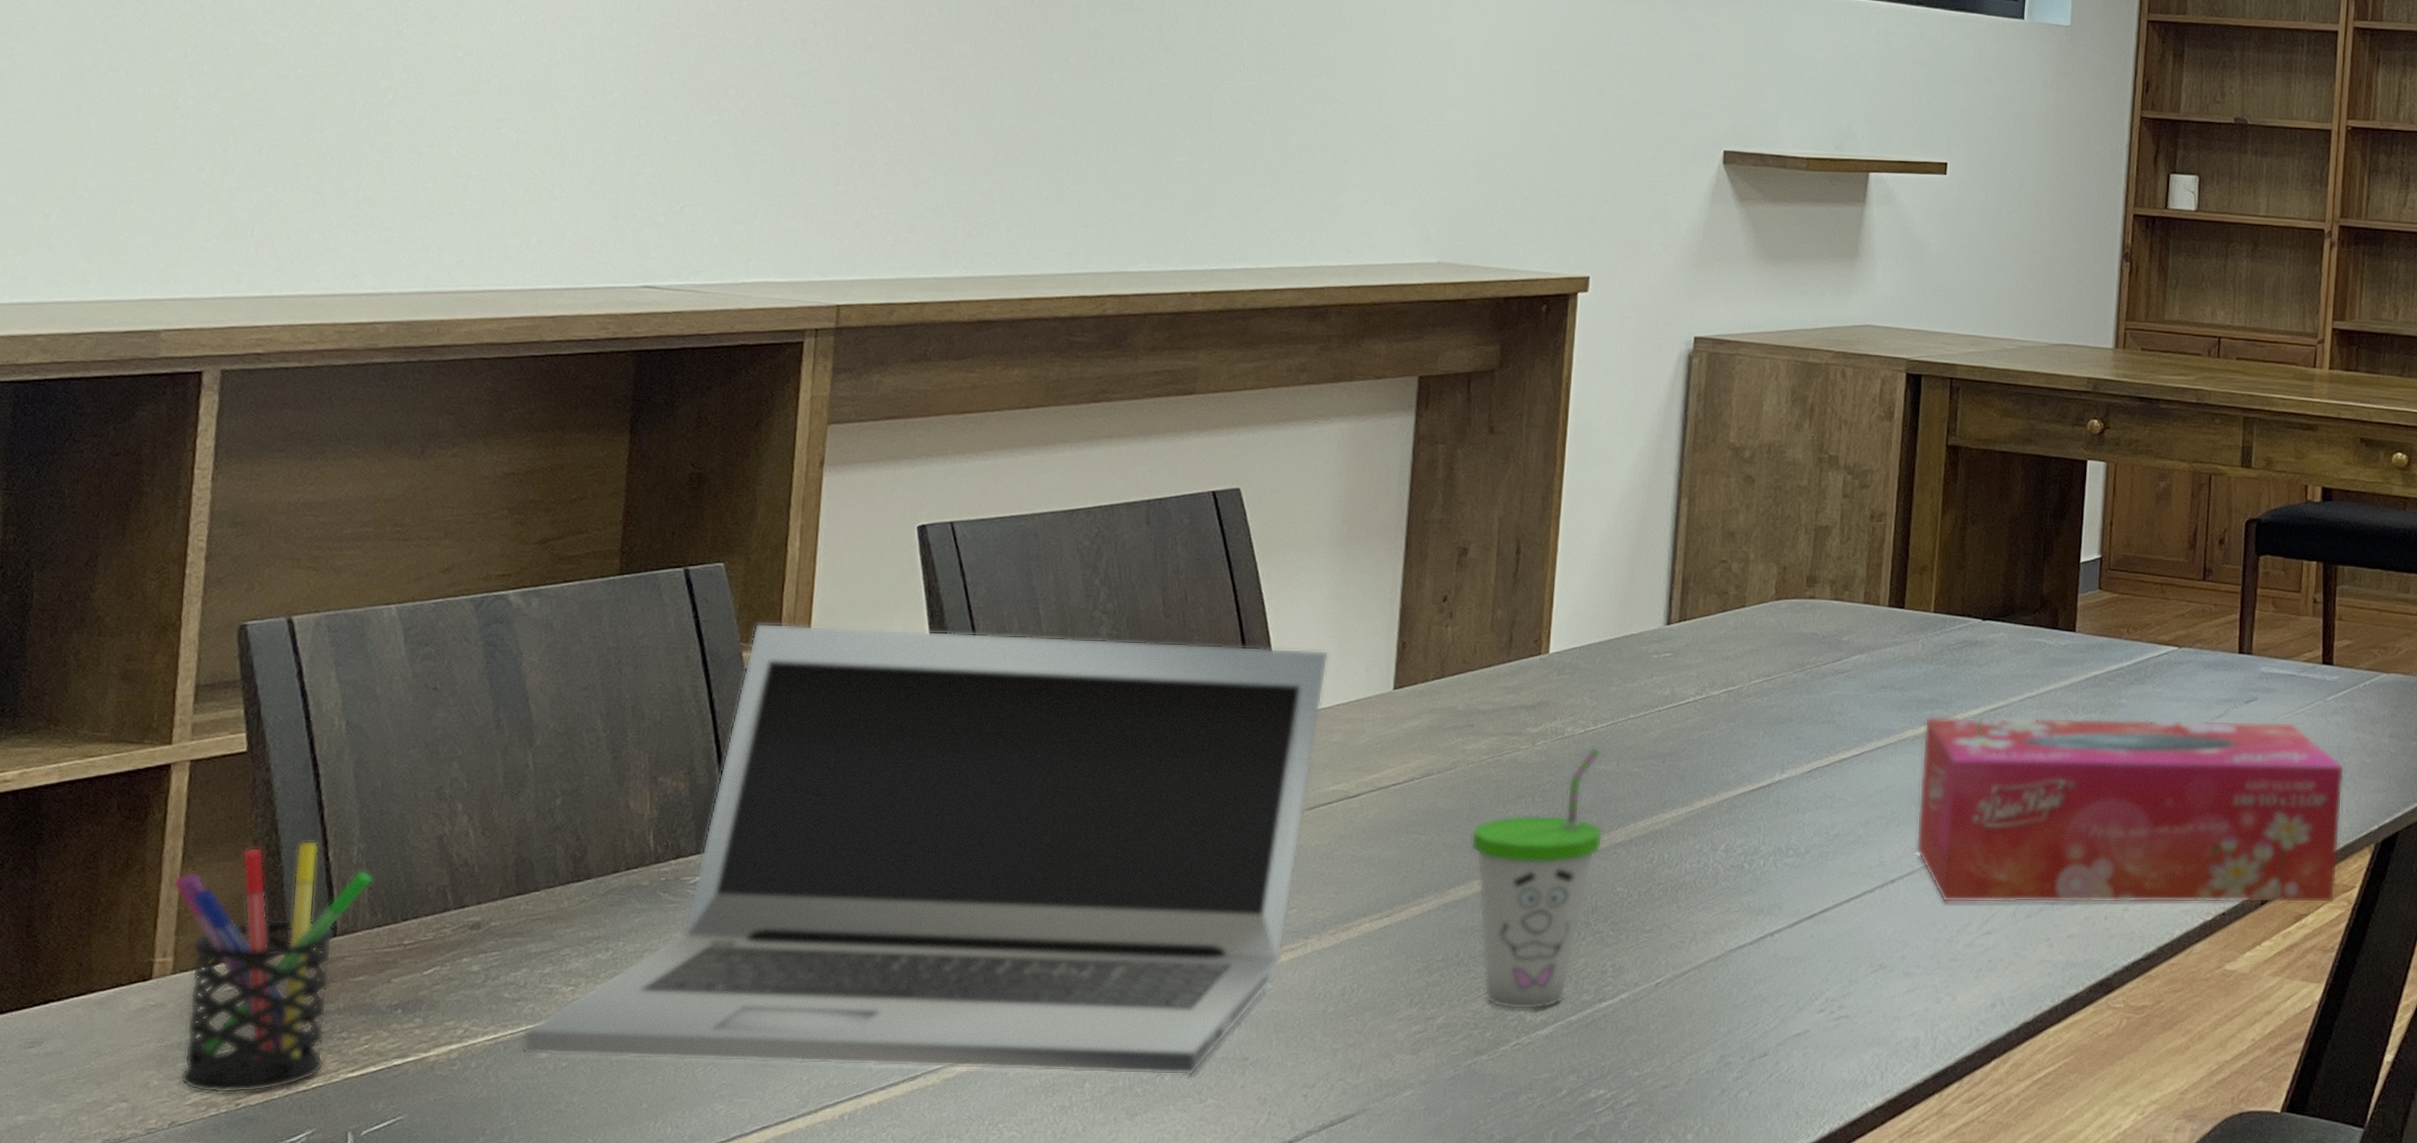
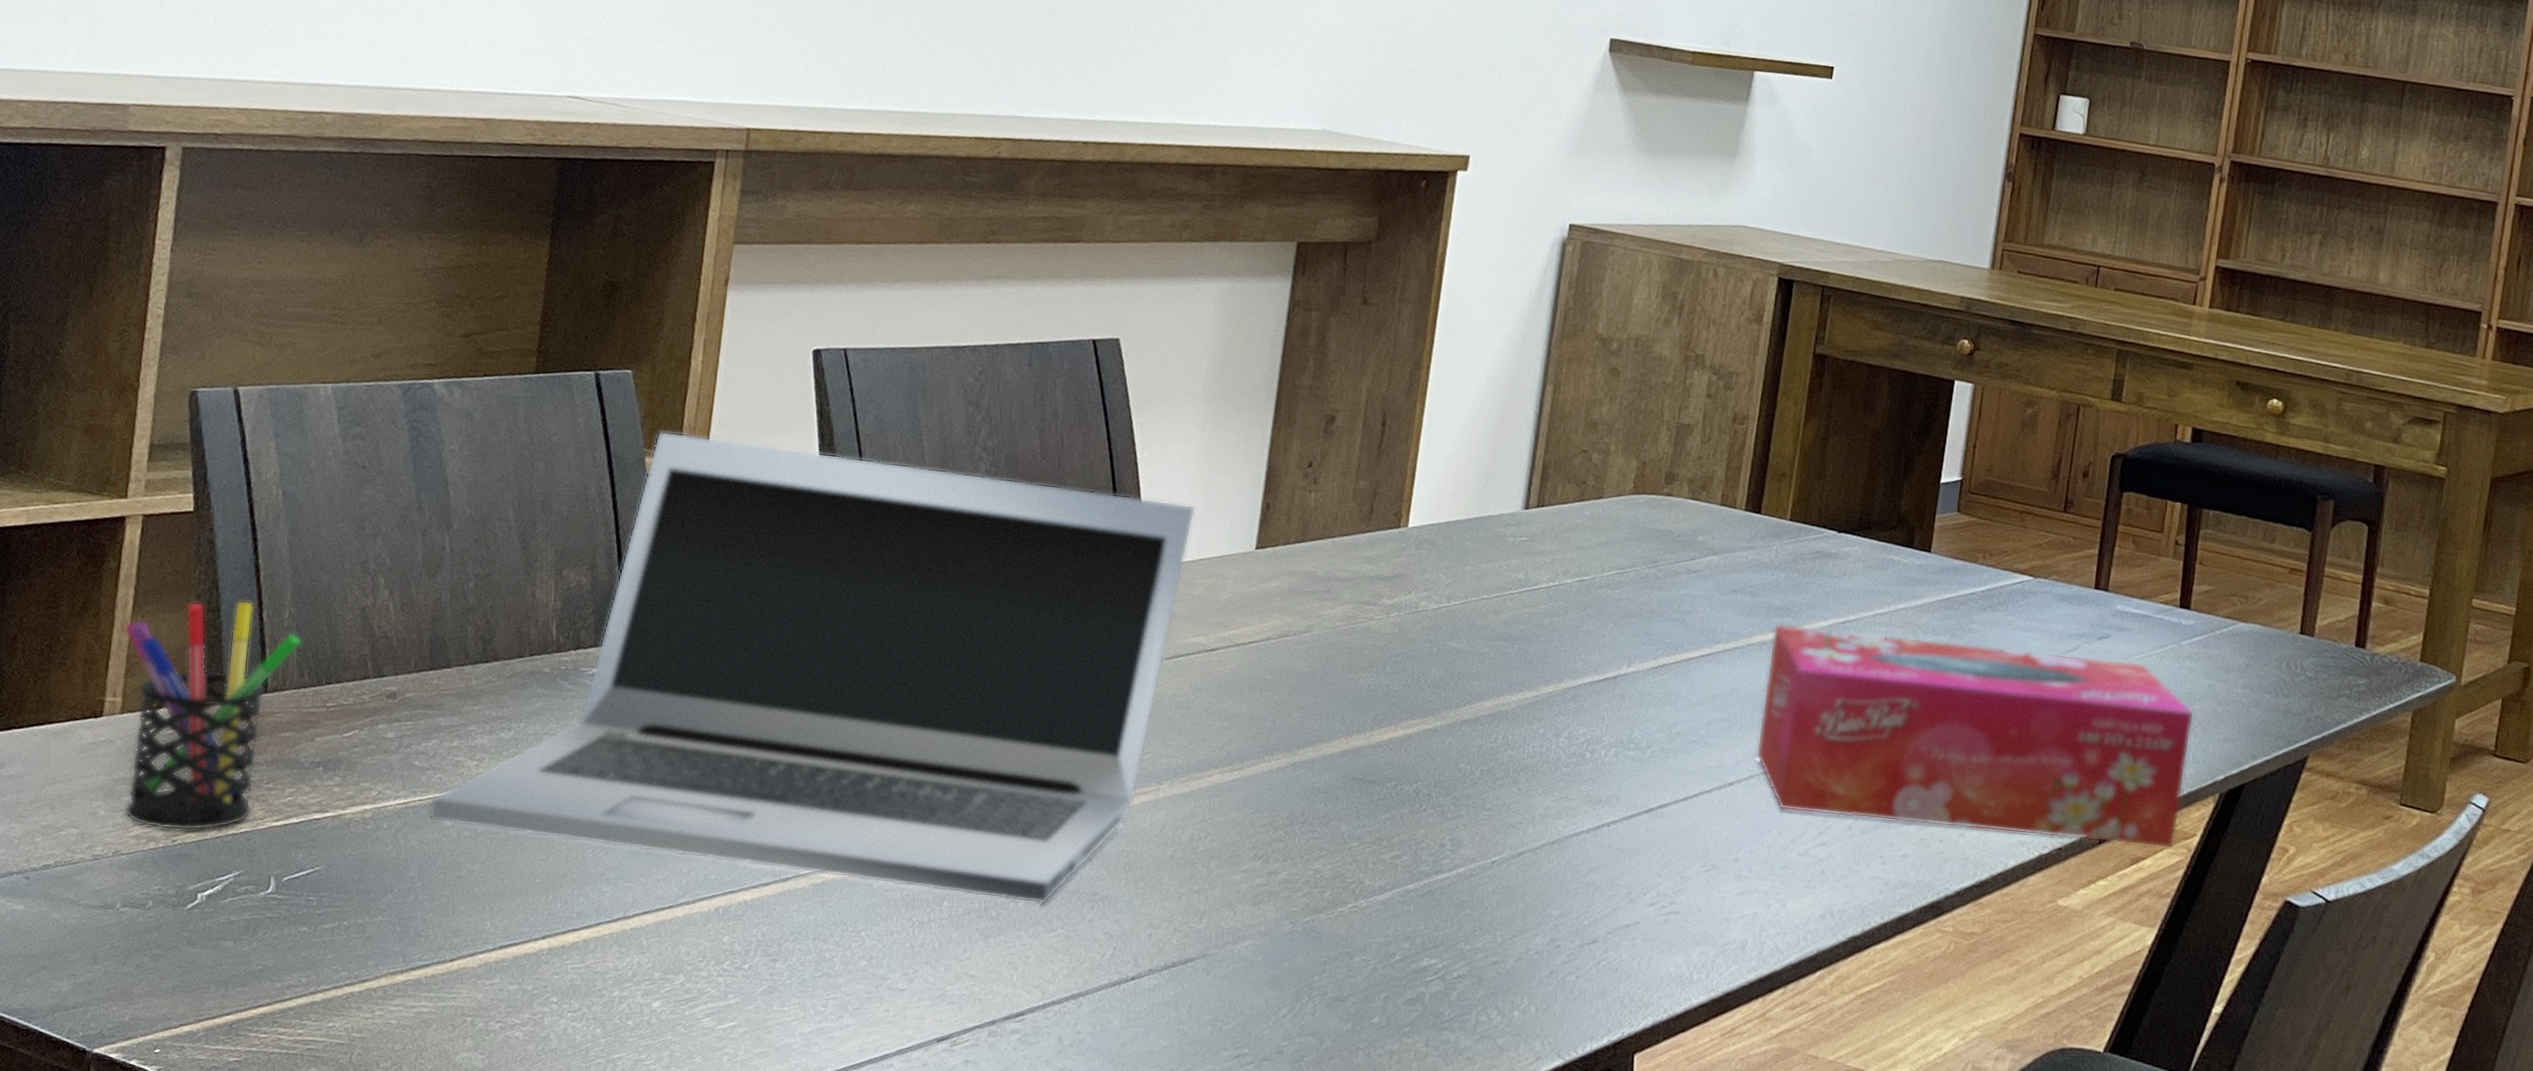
cup: present [1470,746,1603,1010] -> none [1321,622,1453,875]

